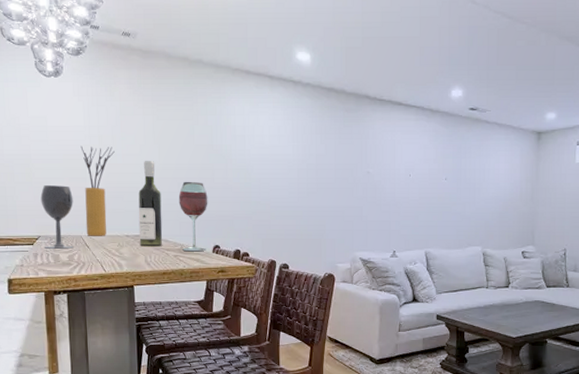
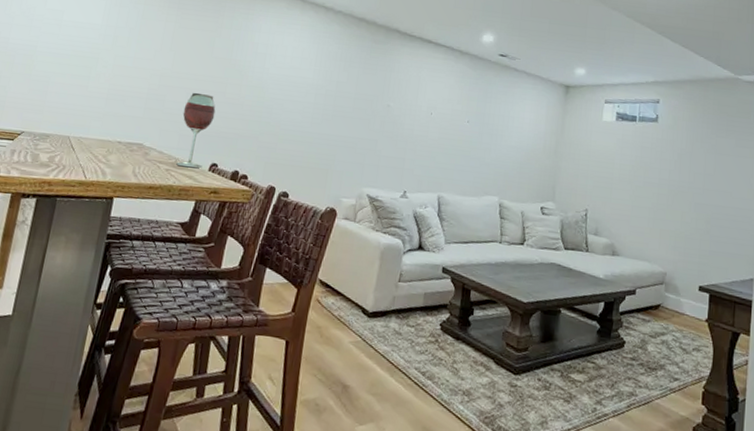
wine glass: present [40,185,74,249] -> none [24,79,71,149]
vase: present [80,146,115,236] -> none [75,43,127,140]
bottle: present [138,161,163,247] -> none [130,67,167,159]

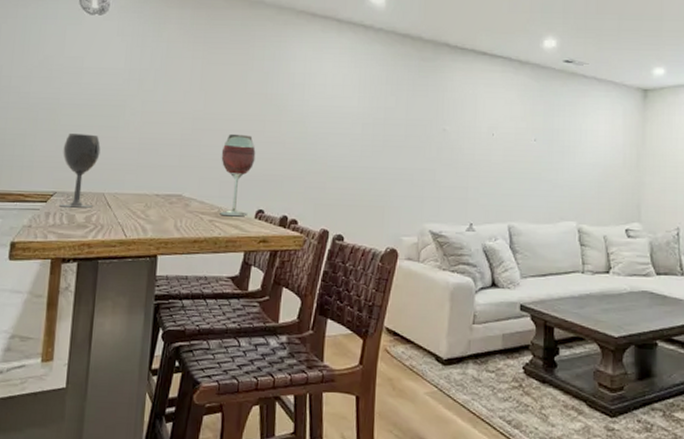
wine glass: none [24,79,71,149] -> present [58,134,101,208]

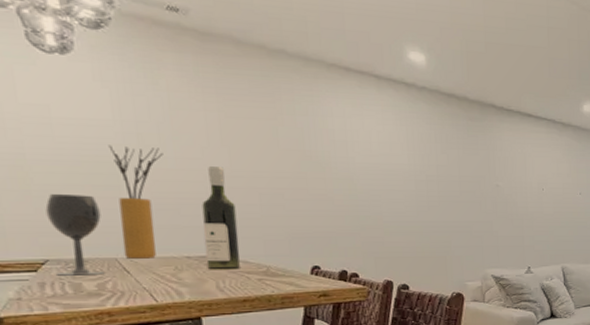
vase: none [110,90,155,195] -> present [108,145,163,259]
bottle: none [170,109,202,210] -> present [201,166,241,270]
wineglass: present [220,133,256,217] -> none [260,192,302,274]

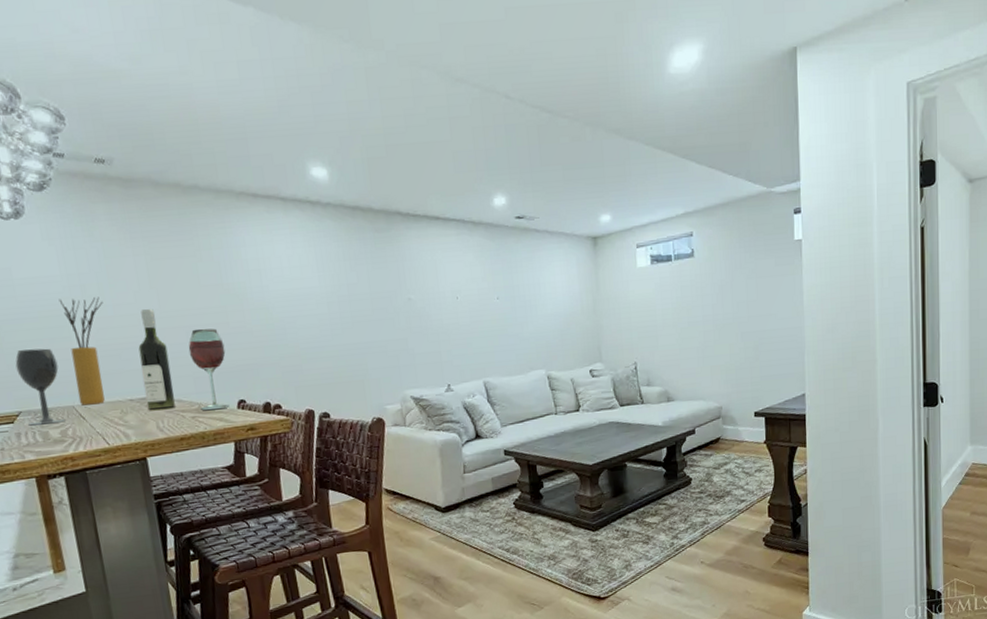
wineglass: none [260,192,302,274] -> present [188,328,230,411]

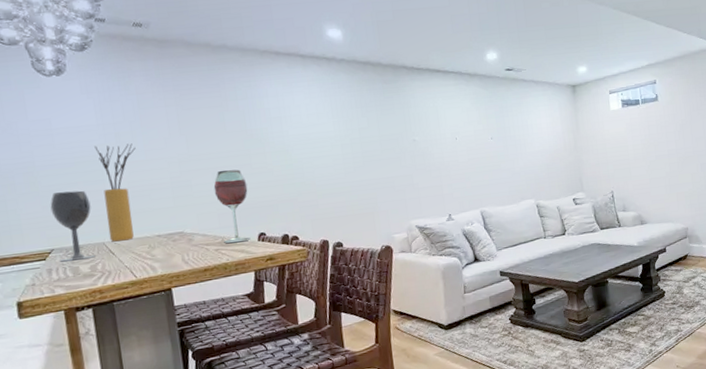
bottle: present [138,309,176,411] -> none [167,153,201,245]

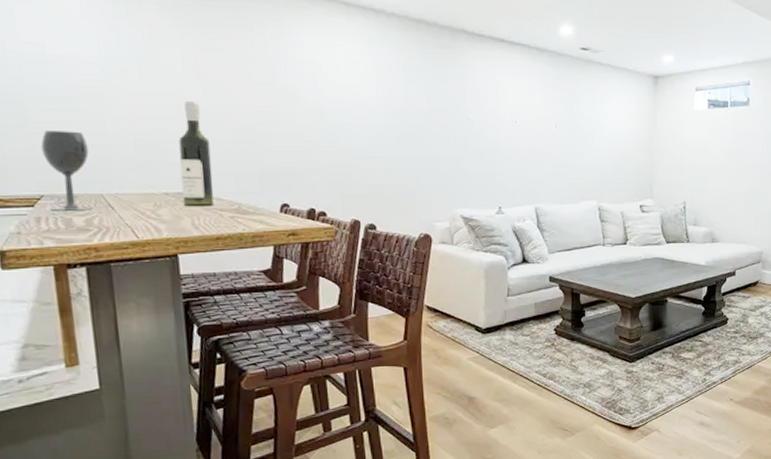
vase: present [94,143,136,242] -> none [95,81,144,195]
bottle: none [167,153,201,245] -> present [178,101,214,207]
wineglass: present [213,169,251,244] -> none [232,127,272,212]

